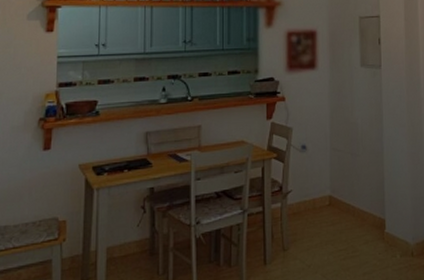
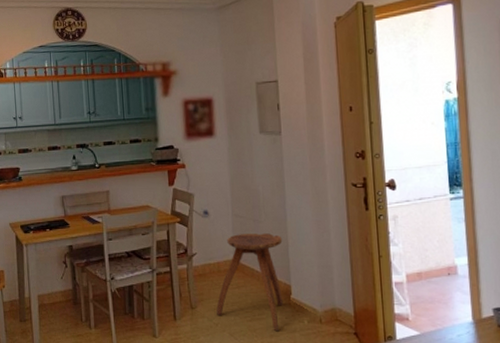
stool: none [310,167,379,269] -> present [216,233,283,332]

